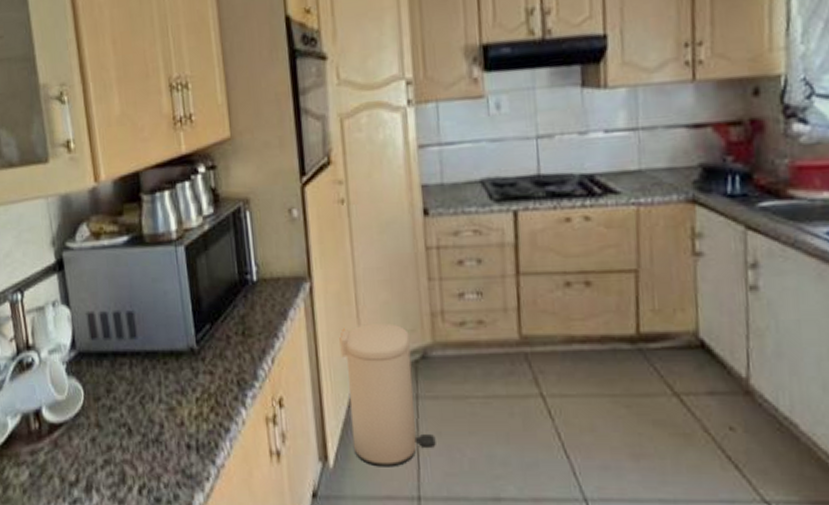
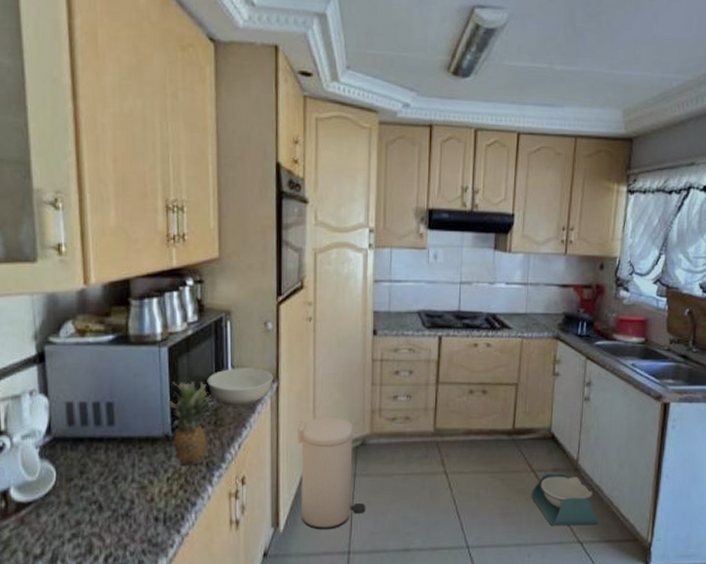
fruit: none [189,284,240,384] -> present [167,382,215,466]
bowl: none [229,265,305,314] -> present [207,368,273,407]
pet bowl: none [676,398,795,478] -> present [531,473,598,526]

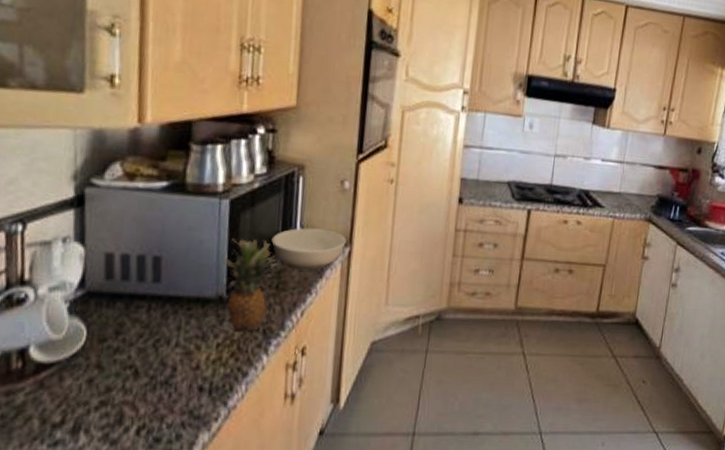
pedal bin: present [299,416,366,530] -> none [364,287,436,409]
pet bowl: present [531,473,598,526] -> none [610,360,676,416]

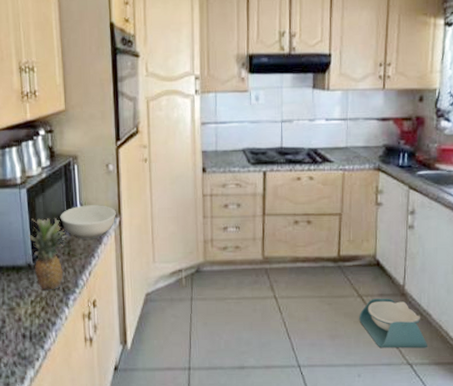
pet bowl: none [610,360,676,416] -> present [359,298,427,348]

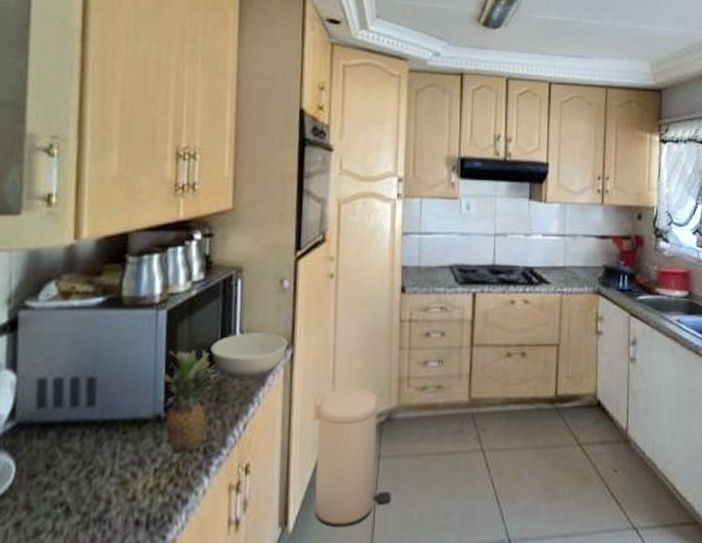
pedal bin: none [140,247,203,348] -> present [314,387,391,528]
pet bowl: present [359,298,427,348] -> none [579,446,653,509]

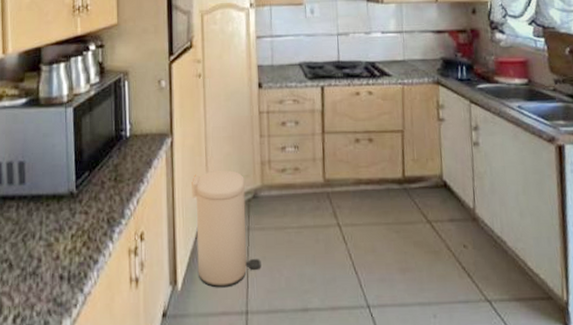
fruit: present [161,350,218,453] -> none [72,139,115,222]
bowl: present [210,332,288,379] -> none [107,124,168,163]

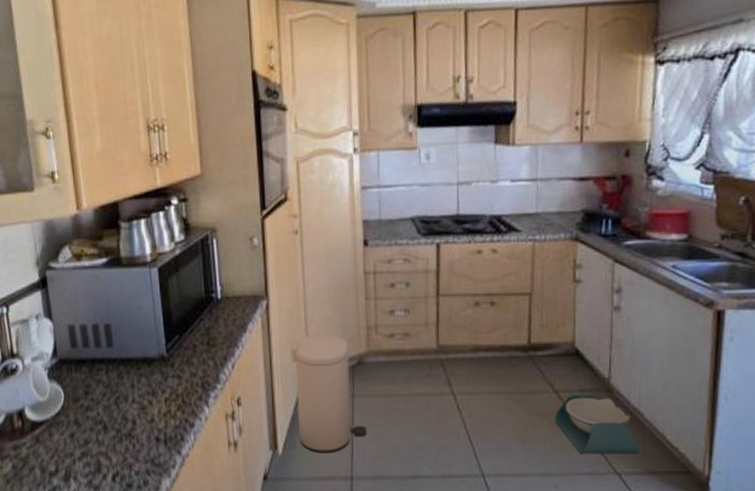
pet bowl: none [429,224,506,282] -> present [555,394,639,455]

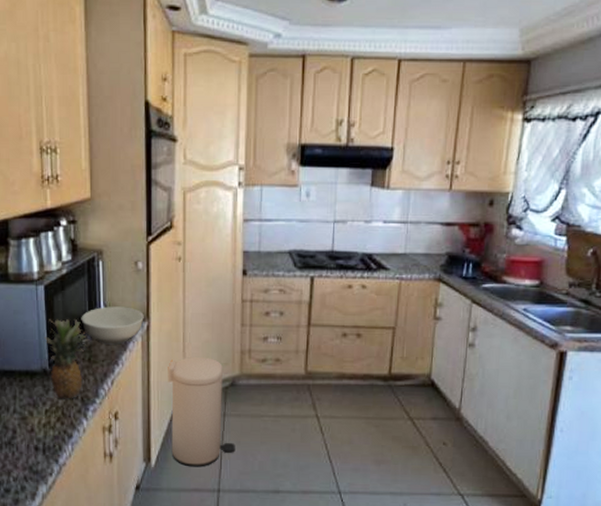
fruit: none [160,301,206,386] -> present [44,319,88,399]
bowl: none [197,285,263,326] -> present [81,306,144,345]
pet bowl: present [555,394,639,455] -> none [408,422,482,478]

